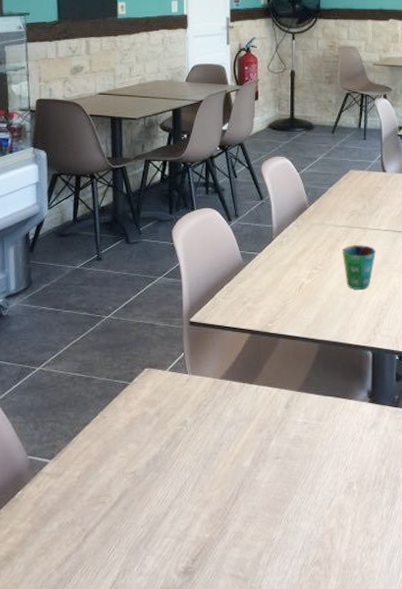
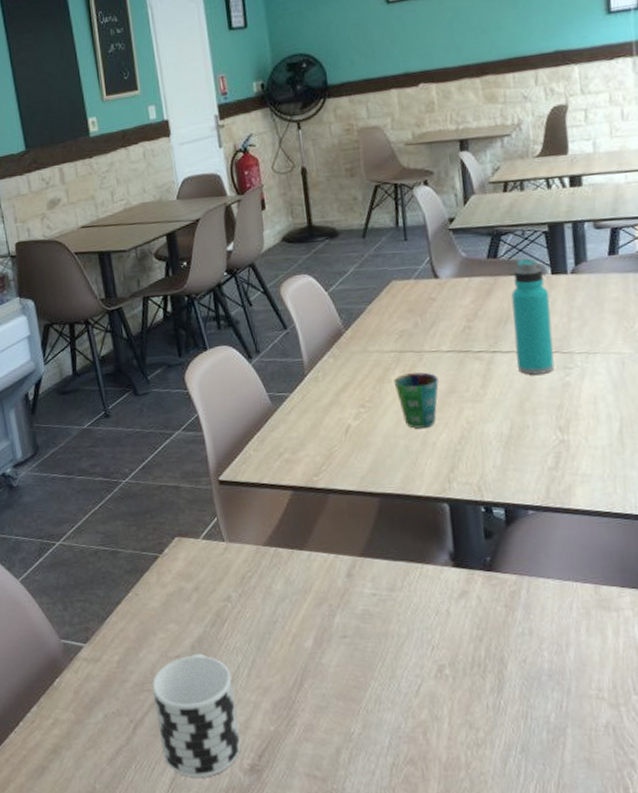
cup: none [106,470,179,580] -> present [152,653,242,778]

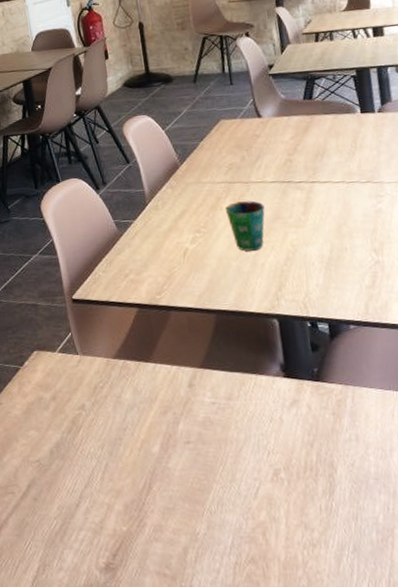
cup: present [152,653,242,778] -> none [15,458,97,576]
water bottle: present [511,258,555,375] -> none [326,99,368,202]

